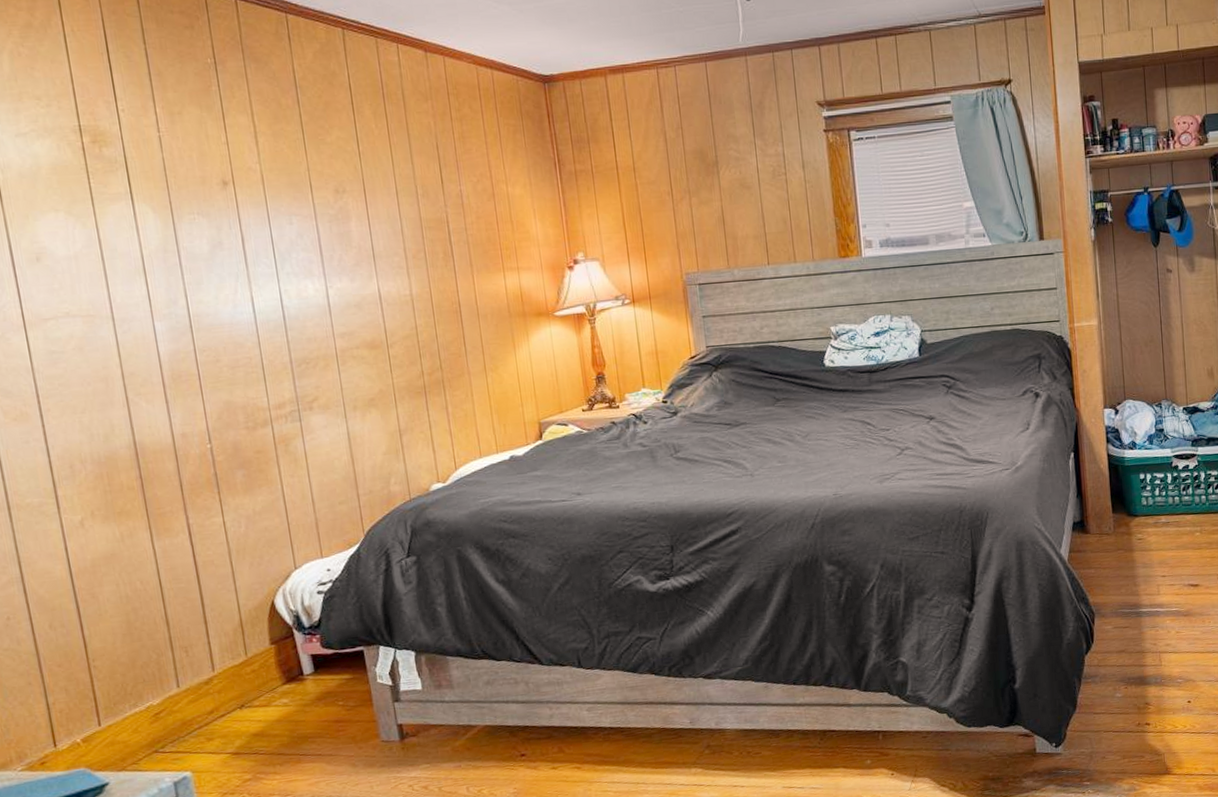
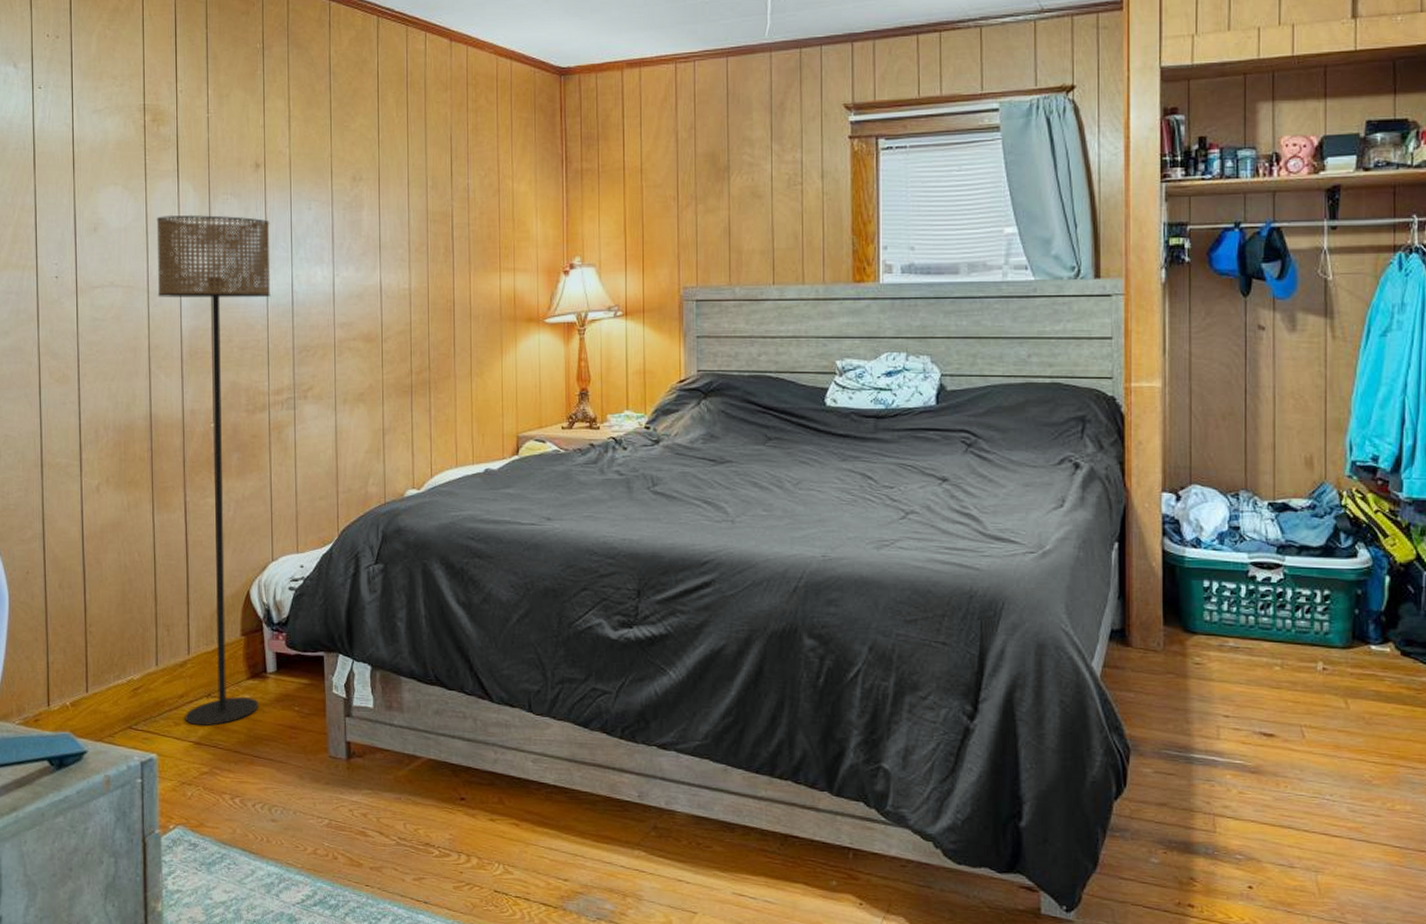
floor lamp: none [112,236,299,738] -> present [156,214,271,726]

